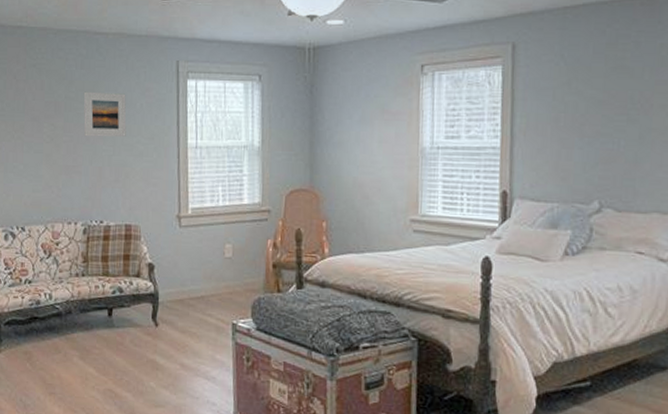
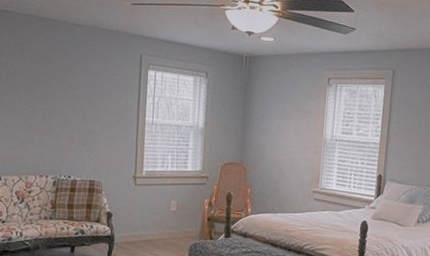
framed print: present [83,91,127,137] -> none [58,70,96,110]

